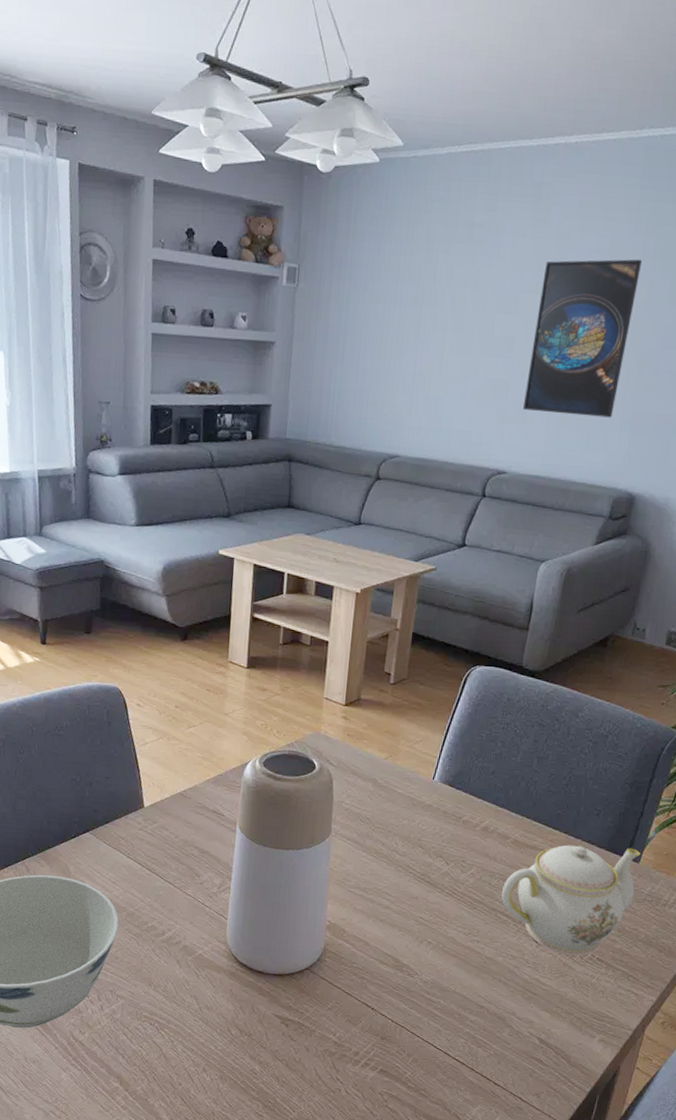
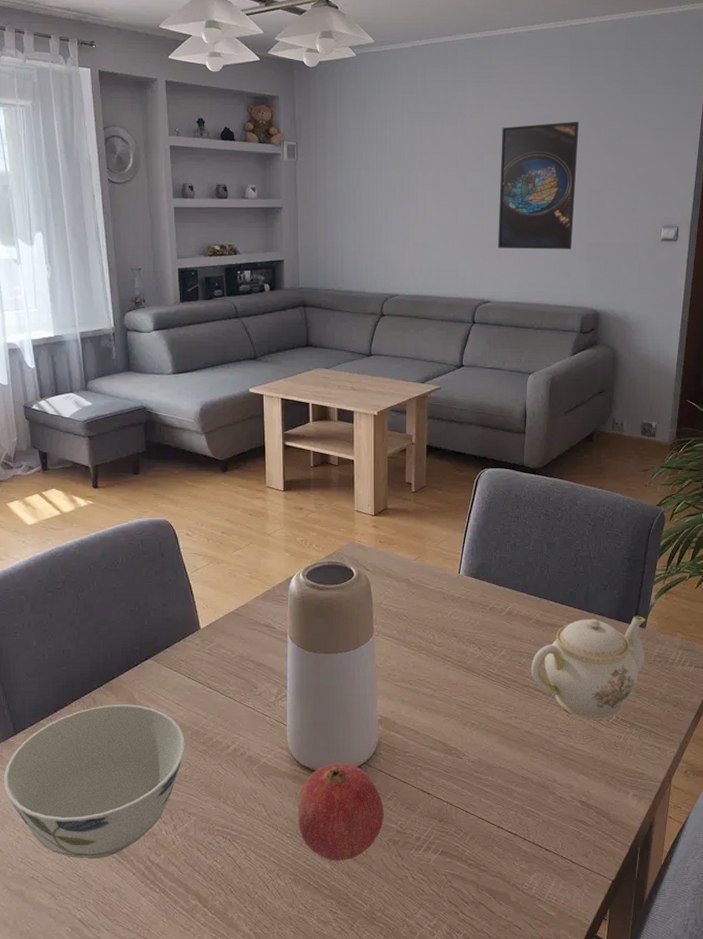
fruit: none [230,964,323,1065] -> present [298,762,384,861]

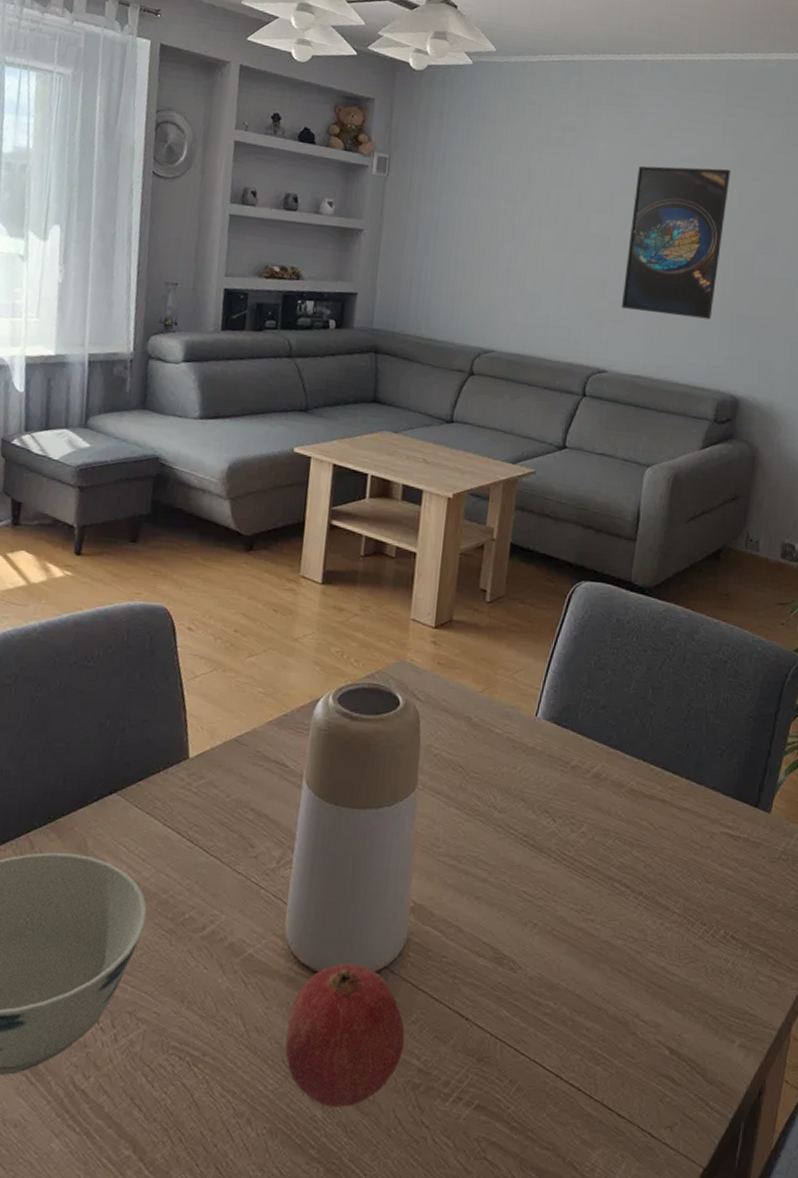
teapot: present [530,615,646,720] -> none [617,793,772,934]

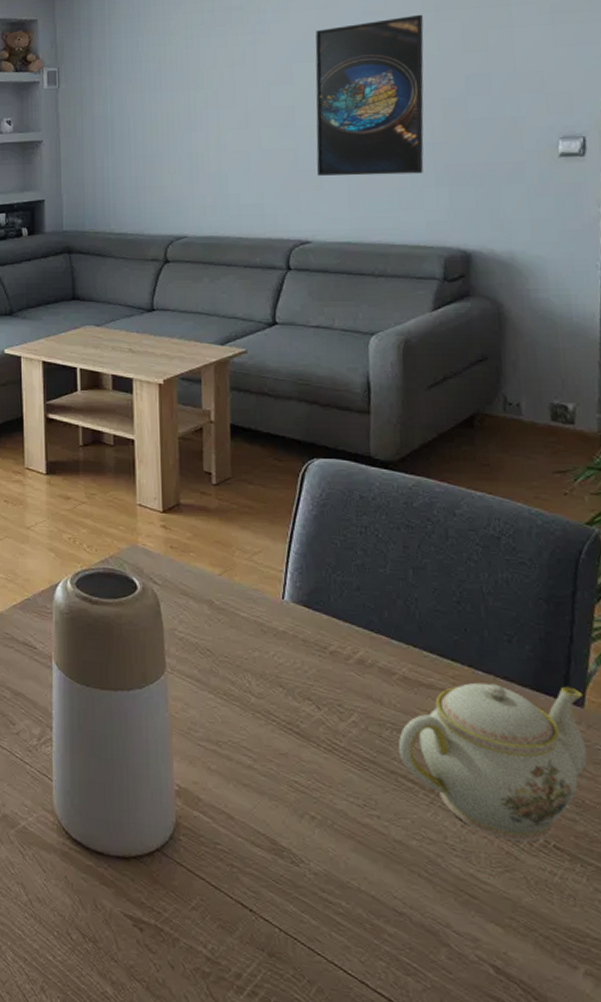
fruit: present [285,963,405,1108] -> none [68,842,187,988]
teapot: none [617,793,772,934] -> present [398,682,587,842]

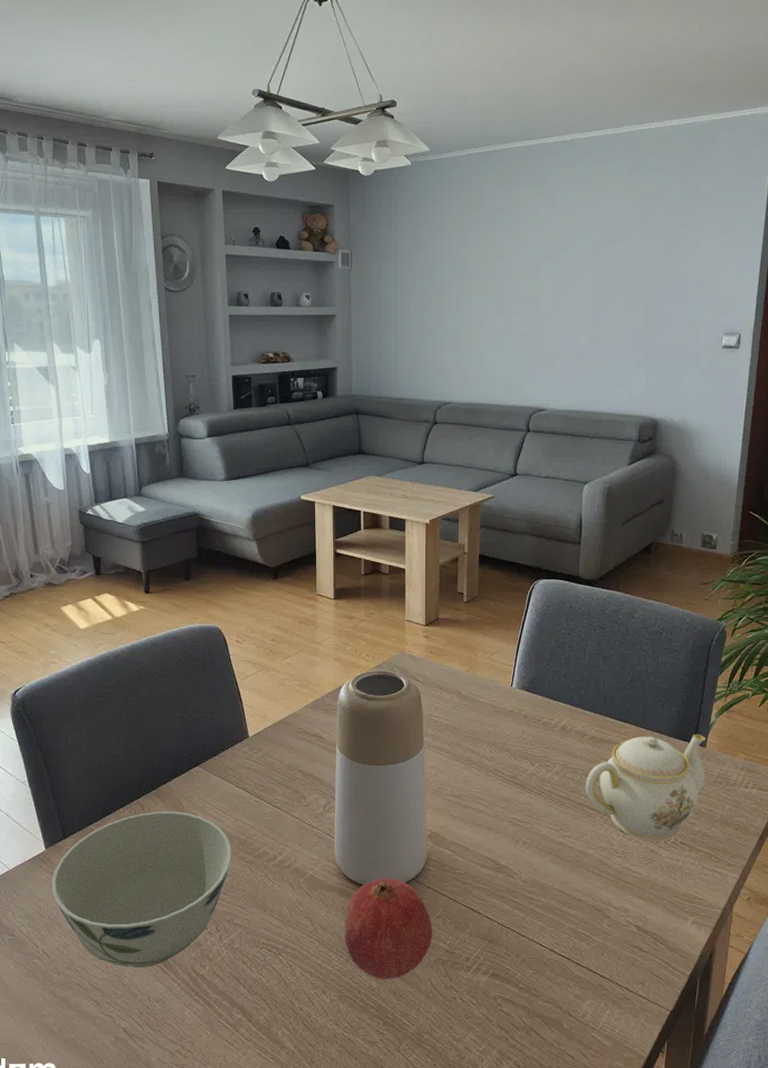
fruit: none [68,842,187,988] -> present [345,878,432,979]
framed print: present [315,14,424,176] -> none [554,227,637,357]

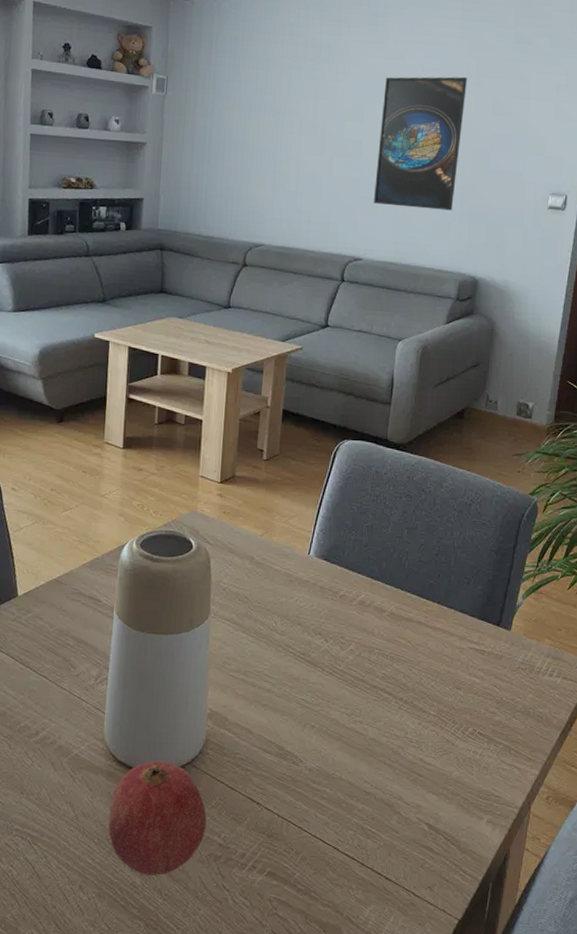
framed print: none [554,227,637,357] -> present [374,76,467,211]
teapot: present [585,734,706,841] -> none [381,615,511,731]

